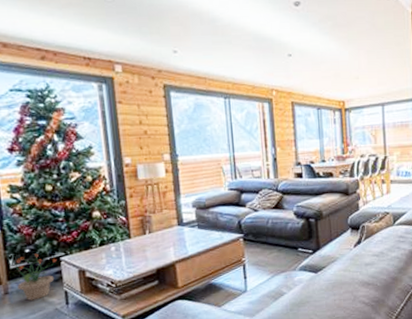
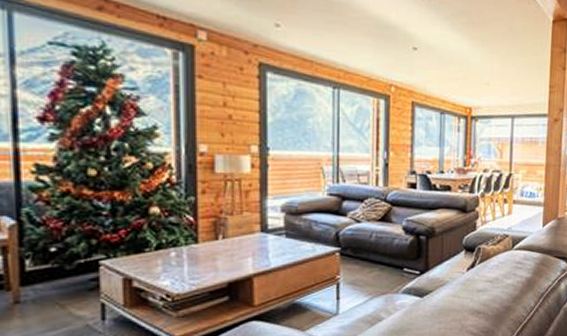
potted plant: present [8,253,56,301] -> none [20,253,93,313]

